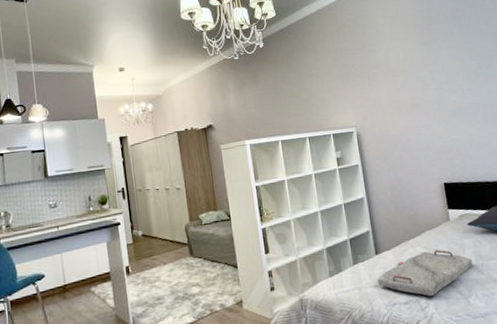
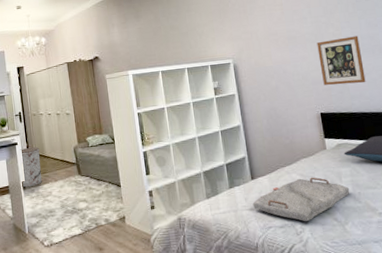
trash can: none [122,226,149,273] -> present [19,147,42,188]
picture frame: none [440,103,488,155] -> present [316,36,366,85]

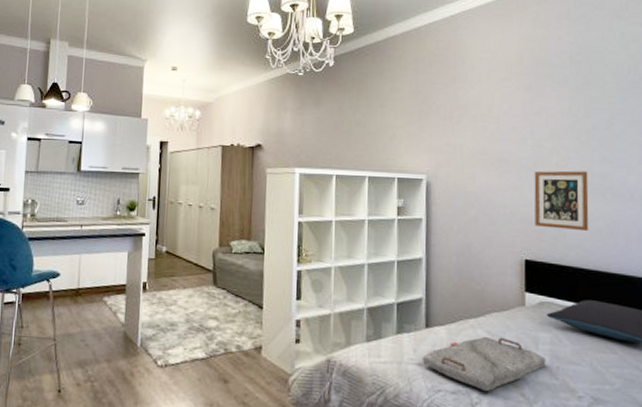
trash can: present [19,147,42,188] -> none [141,241,171,290]

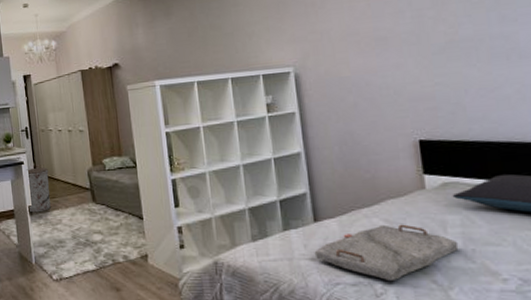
trash can: none [141,241,171,290] -> present [26,167,51,213]
picture frame: present [534,170,589,232] -> none [418,35,493,103]

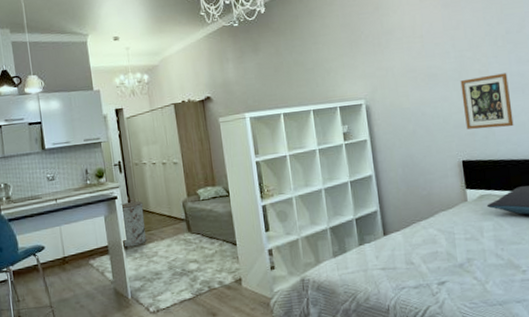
serving tray: present [314,224,459,282] -> none [384,232,492,282]
picture frame: none [418,35,493,103] -> present [460,73,514,129]

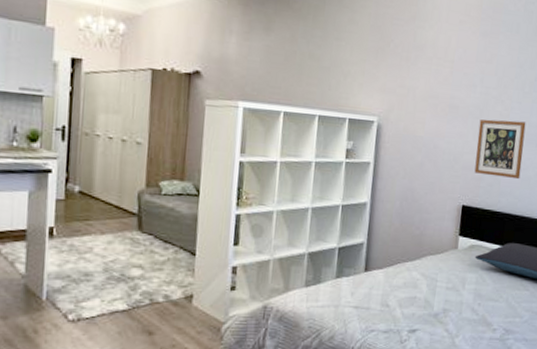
trash can: present [120,201,146,247] -> none [47,179,86,236]

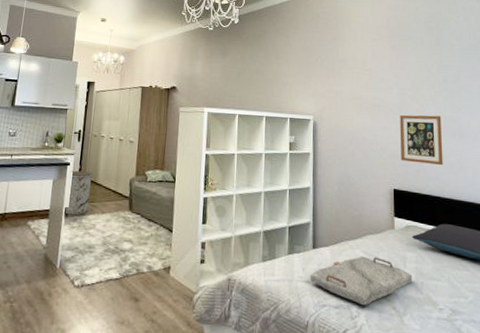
trash can: none [47,179,86,236] -> present [63,170,93,215]
serving tray: none [358,278,471,330] -> present [310,256,413,306]

